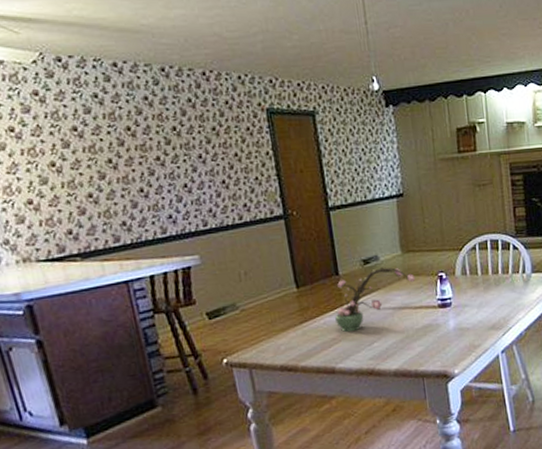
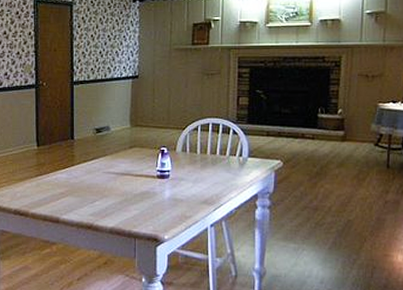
flower arrangement: present [335,267,416,332] -> none [66,137,140,189]

